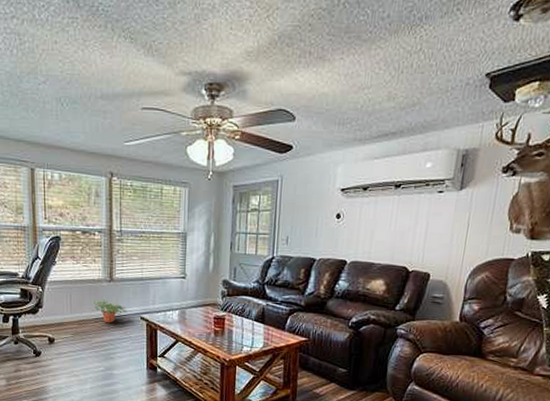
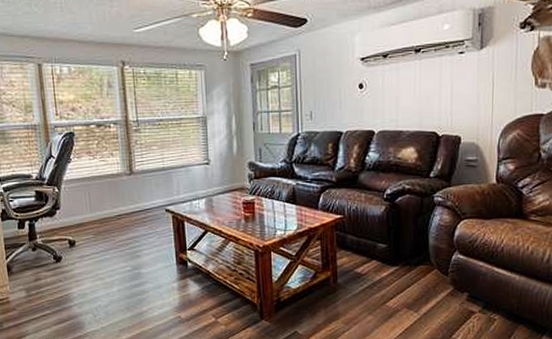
potted plant: present [92,300,127,323] -> none [112,194,151,219]

